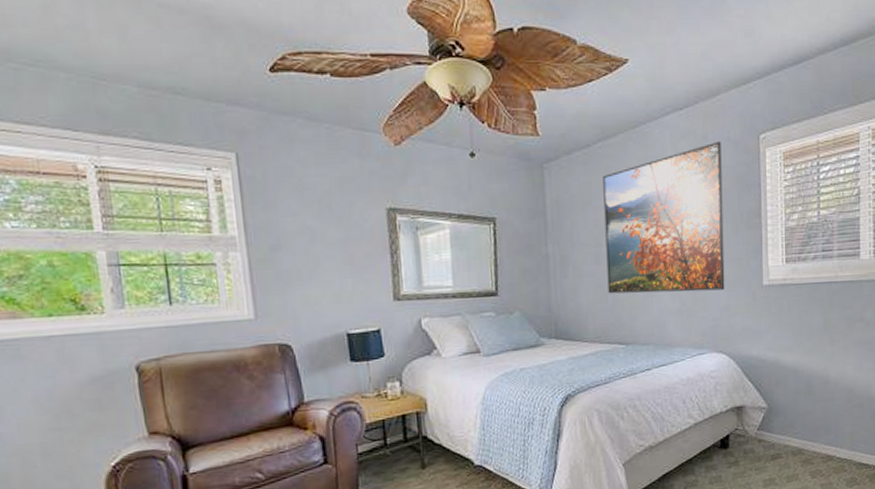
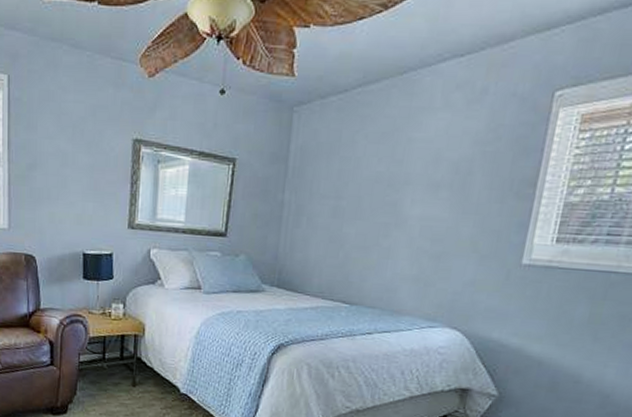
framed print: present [603,142,725,294] -> none [340,96,504,263]

